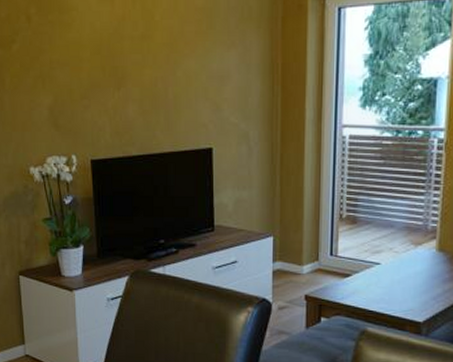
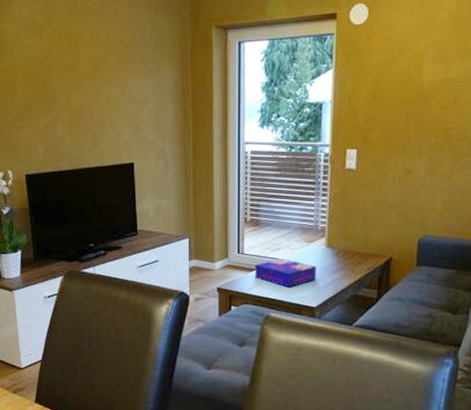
board game: none [350,262,424,298] -> present [255,258,316,287]

